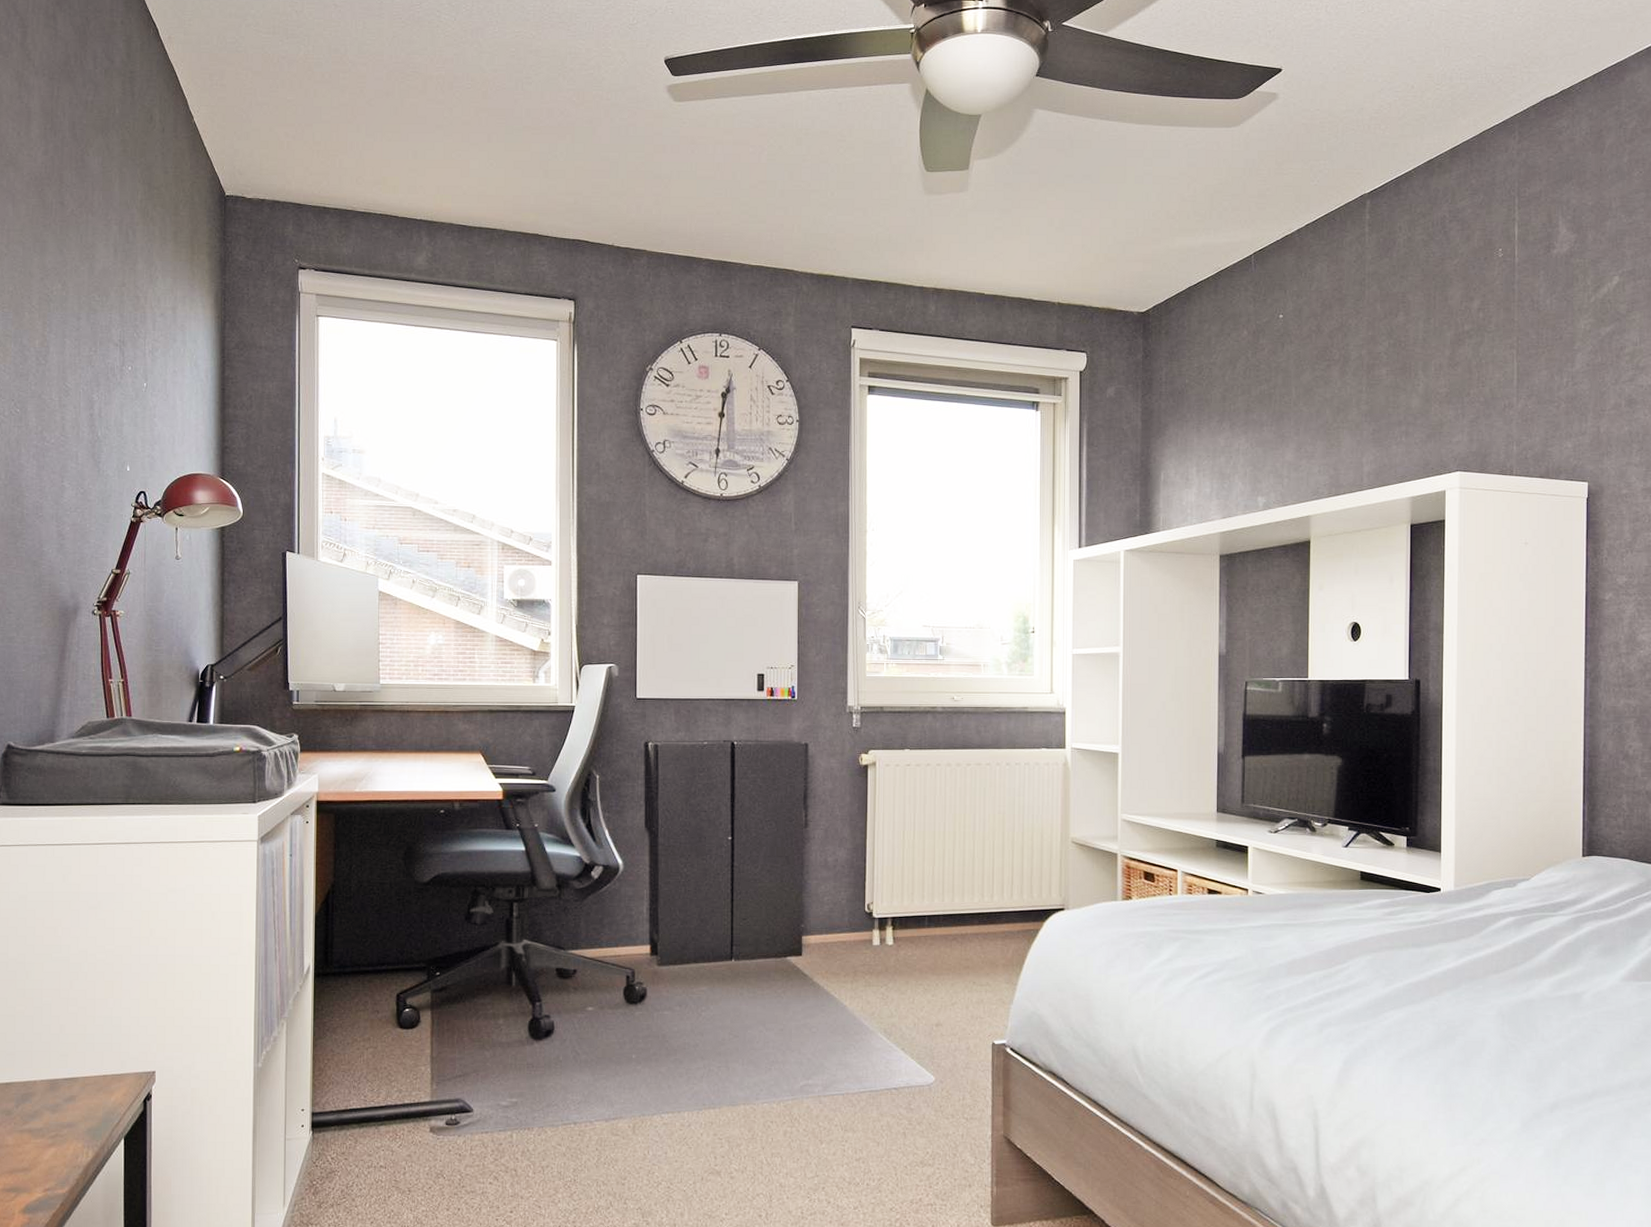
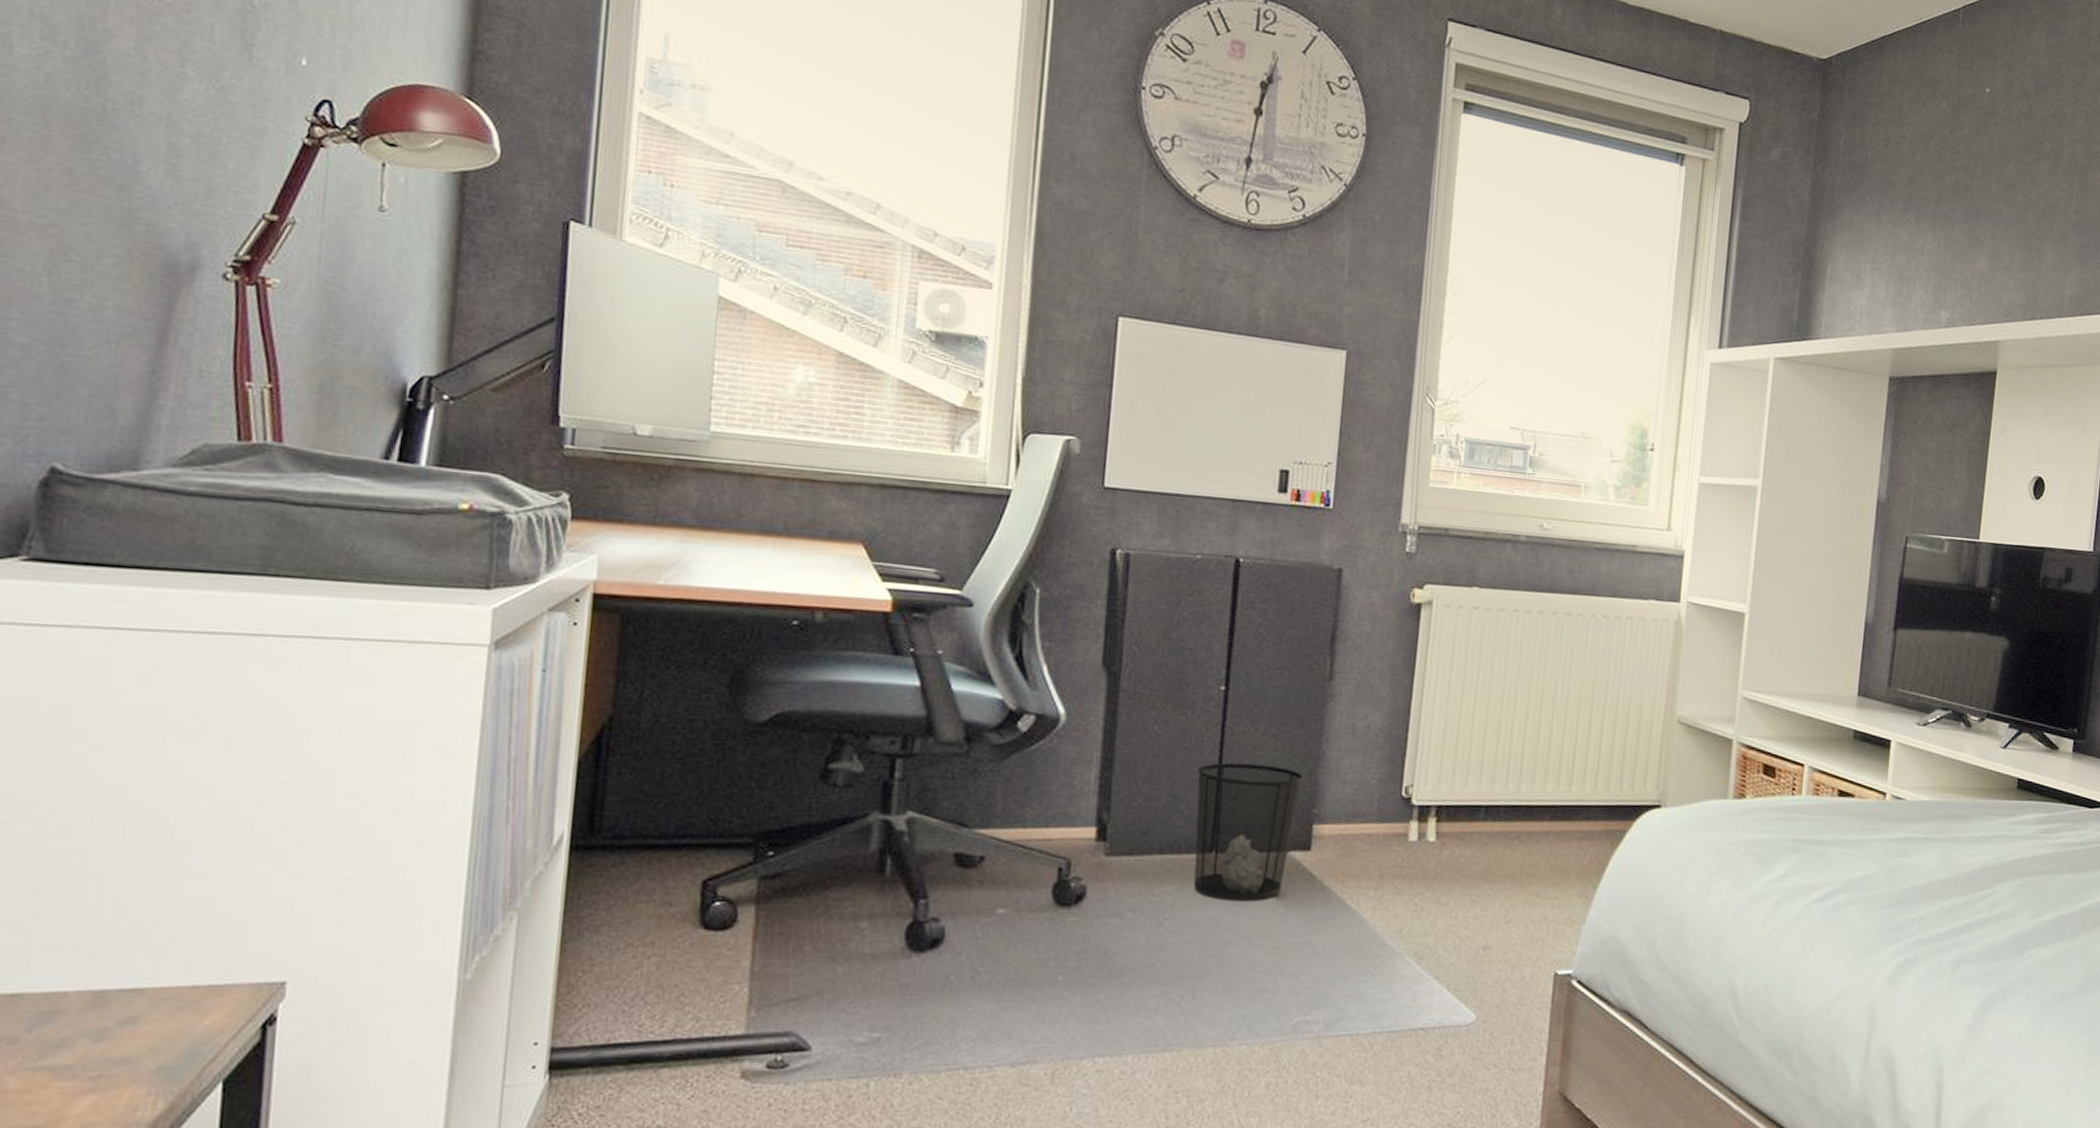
waste bin: none [716,893,792,996] -> present [1193,762,1304,902]

